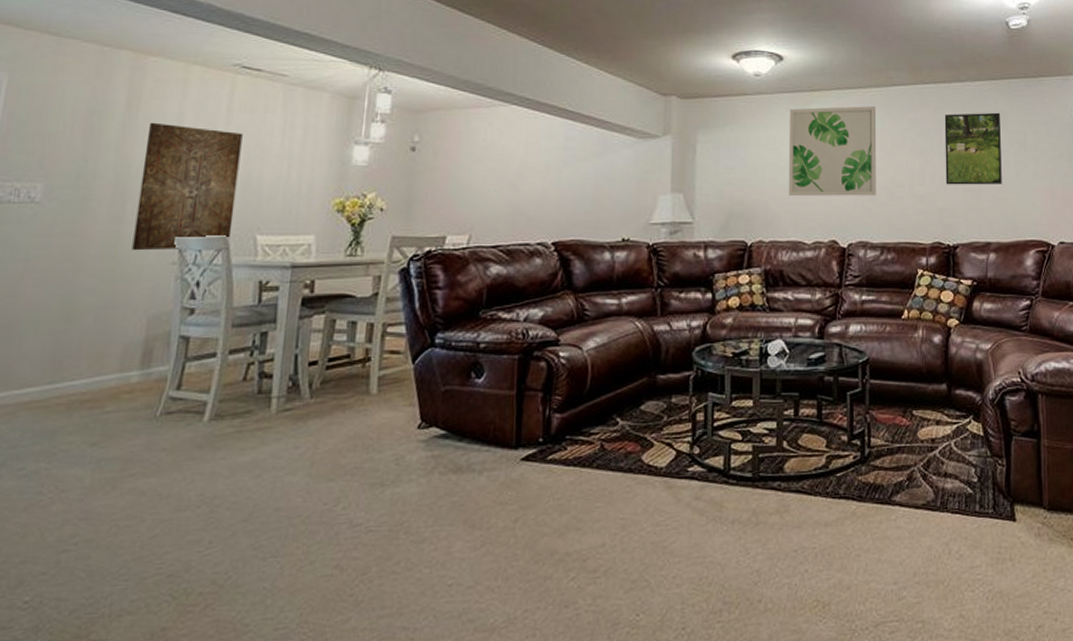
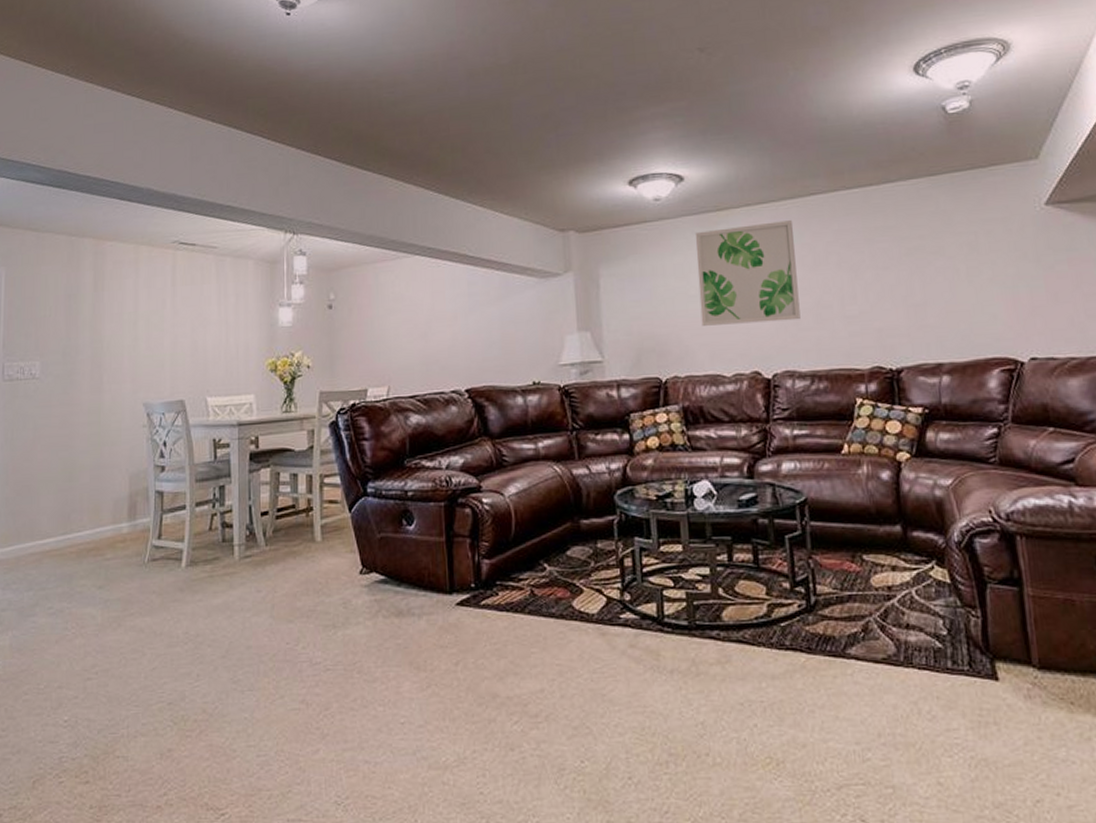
wall art: present [132,122,243,251] -> none [111,300,187,417]
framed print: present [944,112,1002,185] -> none [874,212,952,301]

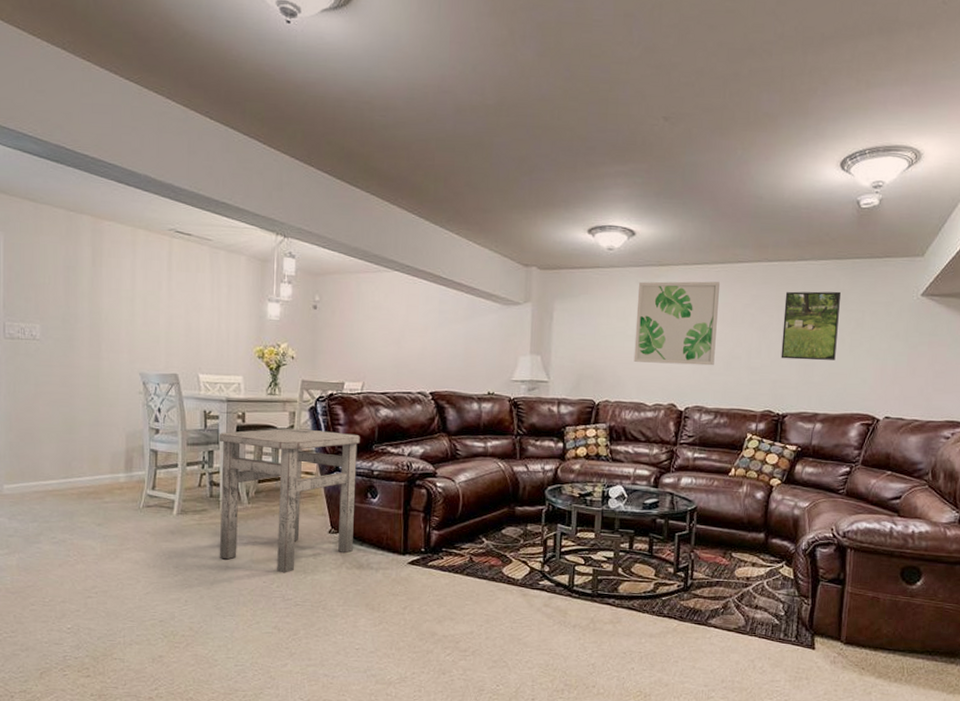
side table: none [230,448,389,630] -> present [219,428,360,573]
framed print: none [874,212,952,301] -> present [780,291,841,361]

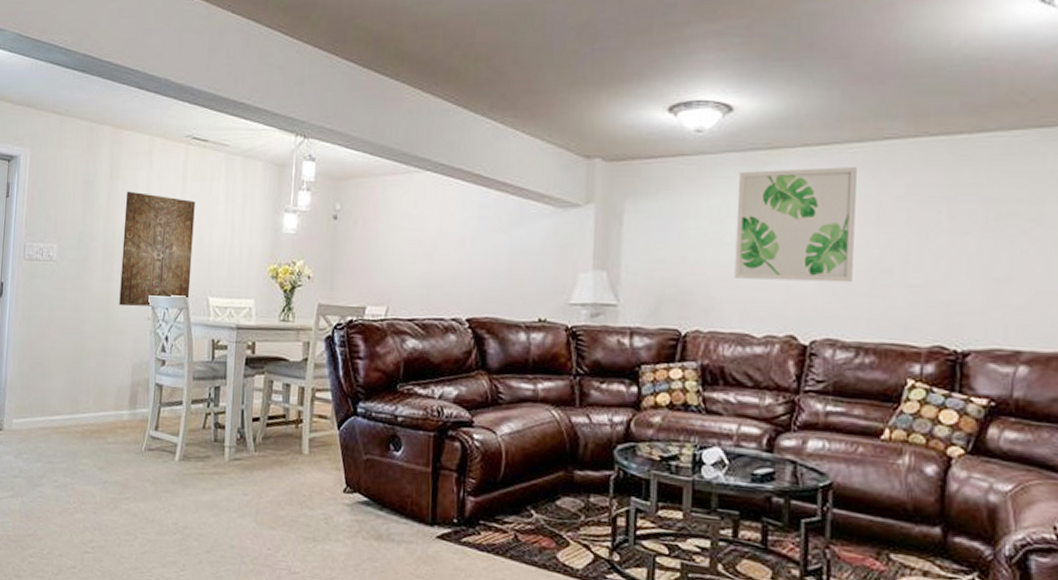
wall art: none [109,277,181,382] -> present [119,191,195,307]
side table: present [219,428,360,573] -> none [222,361,383,540]
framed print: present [780,291,841,361] -> none [956,173,1049,274]

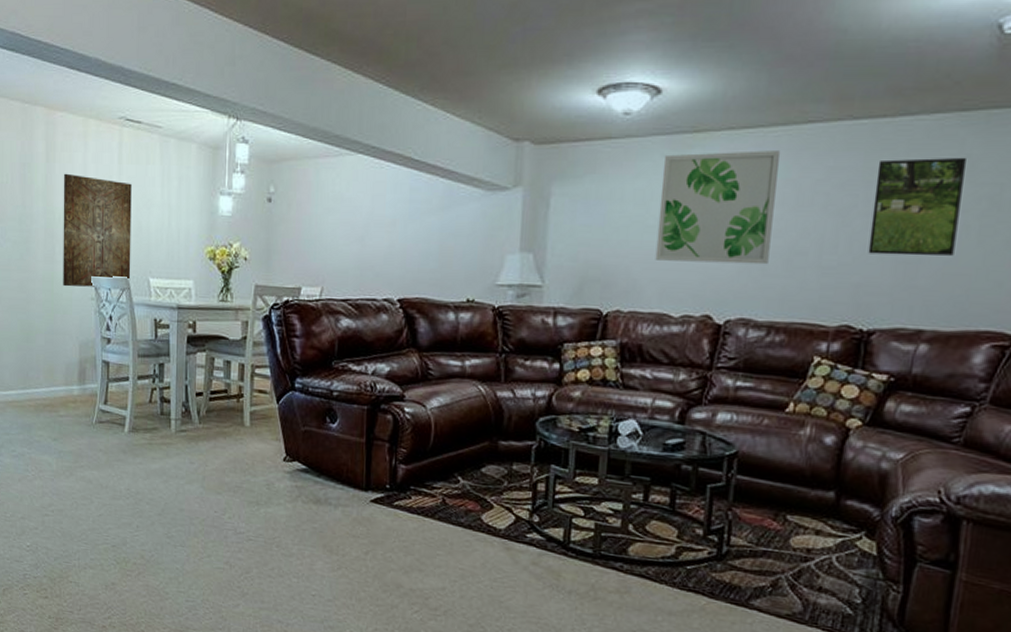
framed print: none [956,173,1049,274] -> present [868,157,966,256]

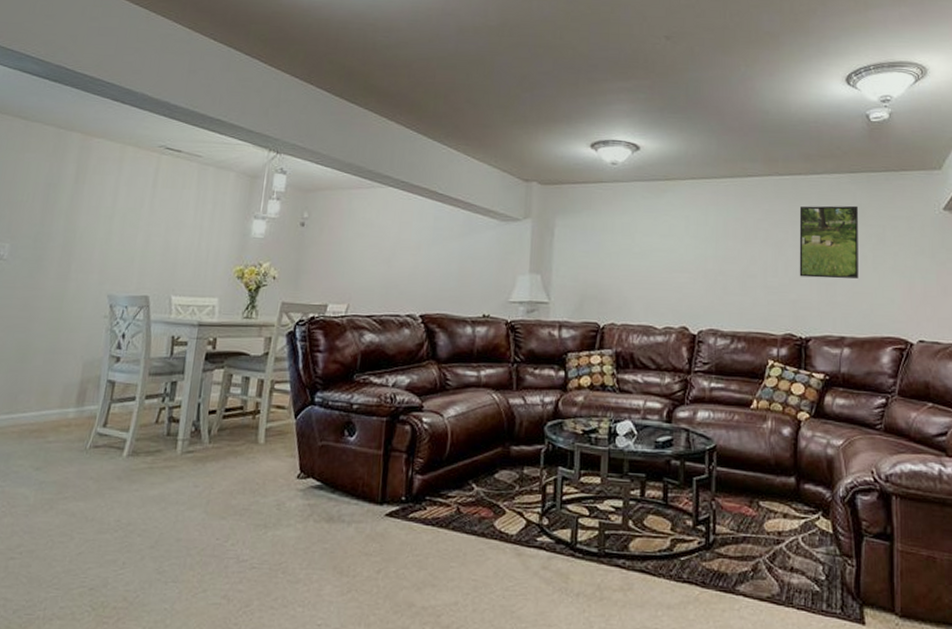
wall art: present [63,173,132,287] -> none [74,194,164,305]
wall art: present [655,150,781,265] -> none [641,196,731,285]

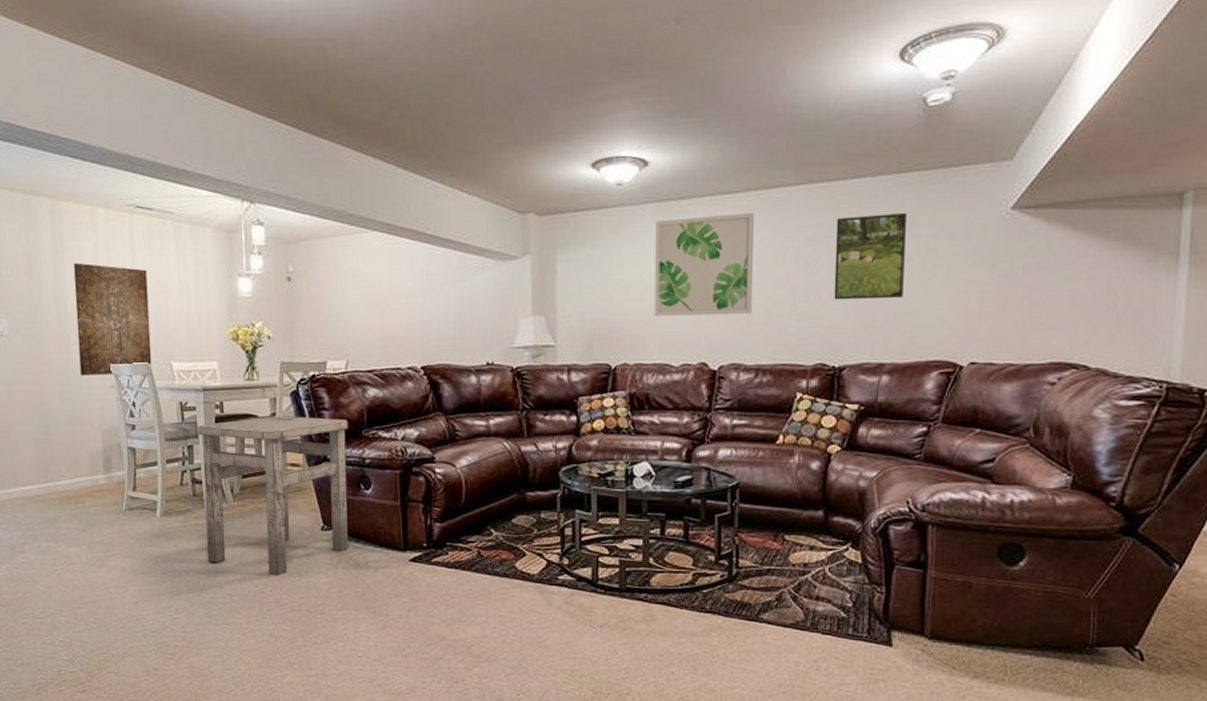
wall art: none [74,194,164,305] -> present [73,262,152,376]
side table: none [170,355,341,528] -> present [197,416,348,576]
wall art: none [641,196,731,285] -> present [654,213,755,316]

